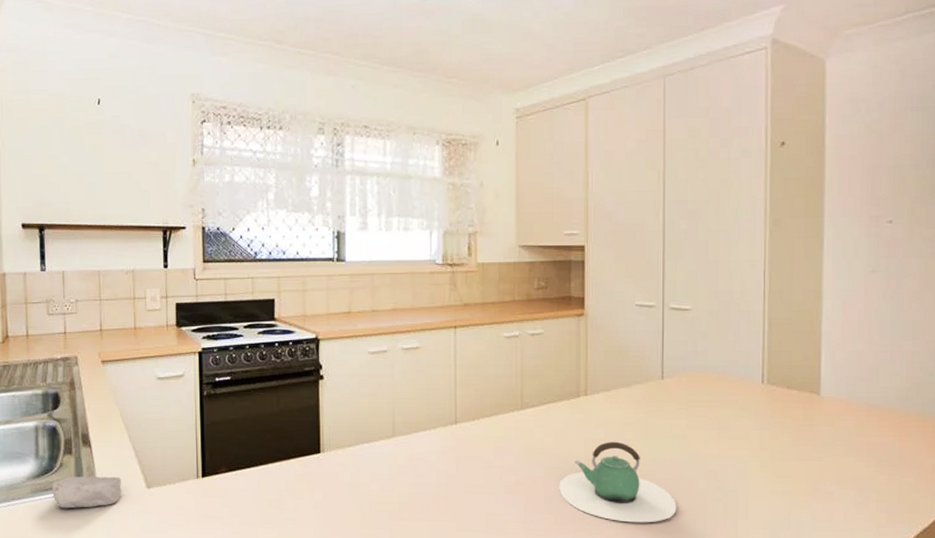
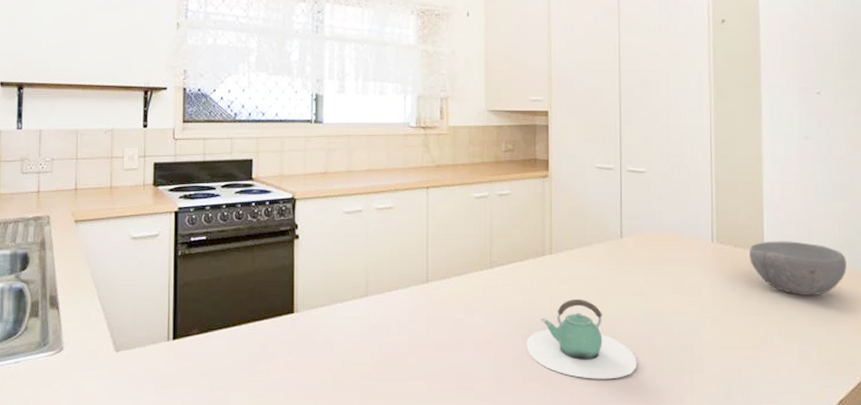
soap bar: present [52,475,122,509] -> none [15,339,89,375]
bowl: none [804,382,914,441] -> present [749,241,847,296]

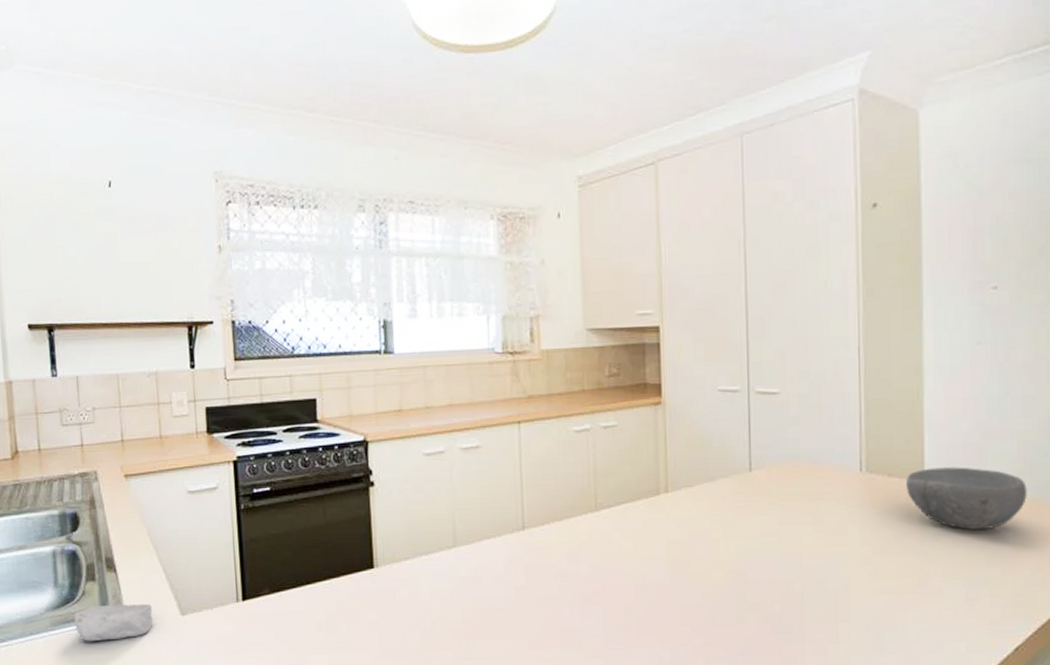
soap bar: none [15,339,89,375] -> present [74,603,154,642]
teapot: present [525,298,637,379] -> none [639,542,771,631]

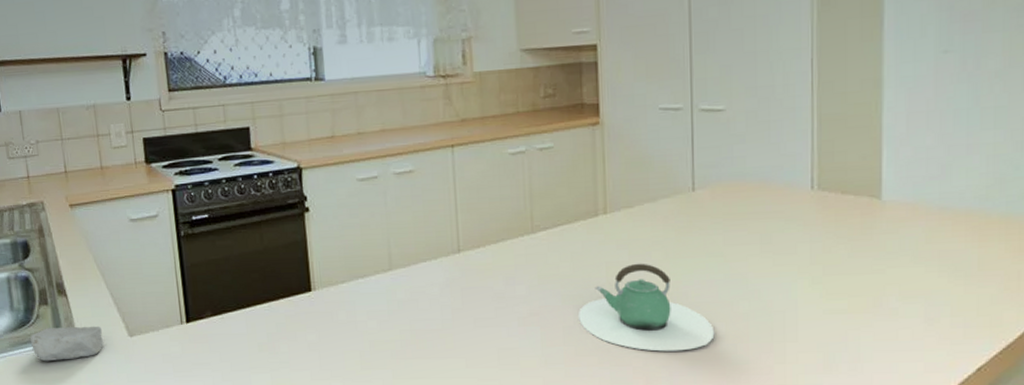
teapot: none [639,542,771,631] -> present [577,263,715,352]
bowl: present [906,467,1027,530] -> none [862,183,995,248]

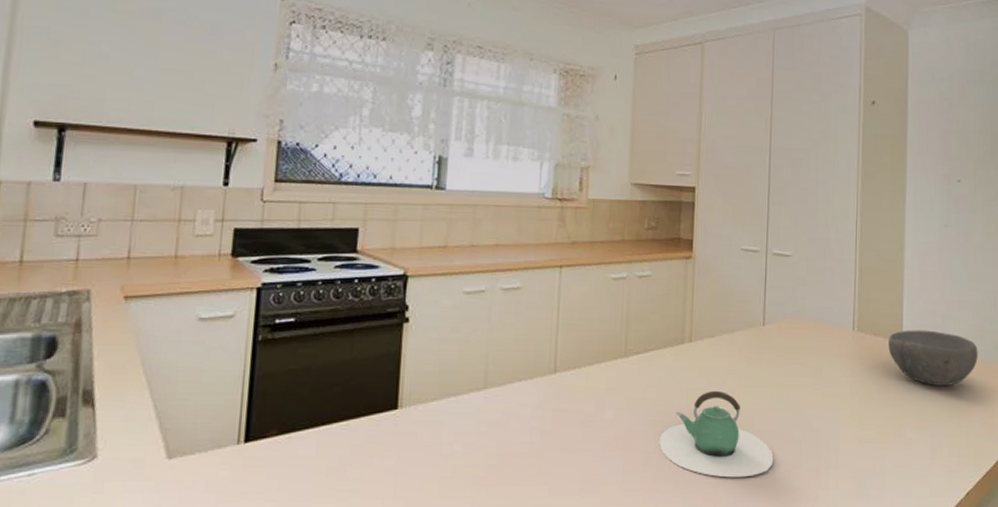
soap bar: present [30,326,104,362] -> none [28,444,132,491]
bowl: none [862,183,995,248] -> present [888,330,978,387]

